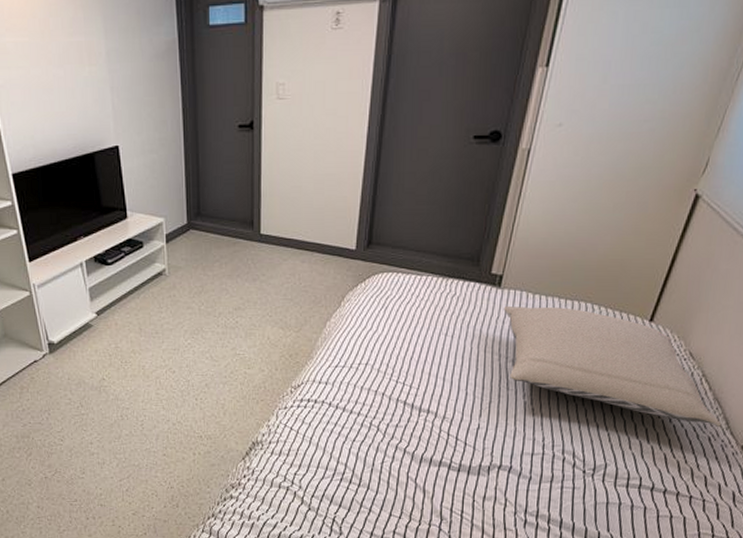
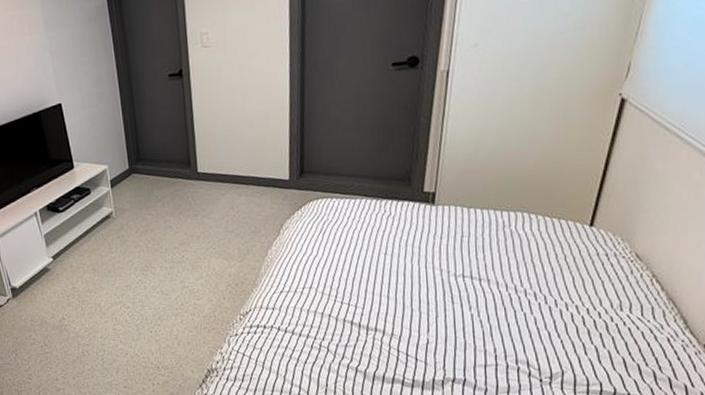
pillow: present [503,305,722,428] -> none [440,219,680,328]

